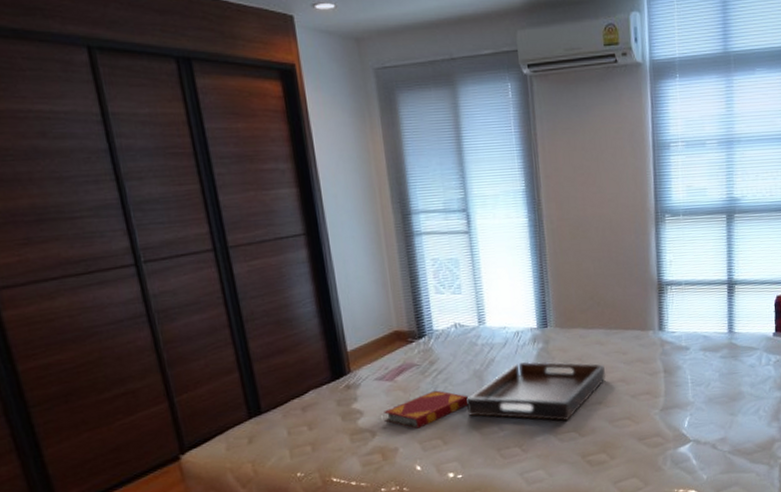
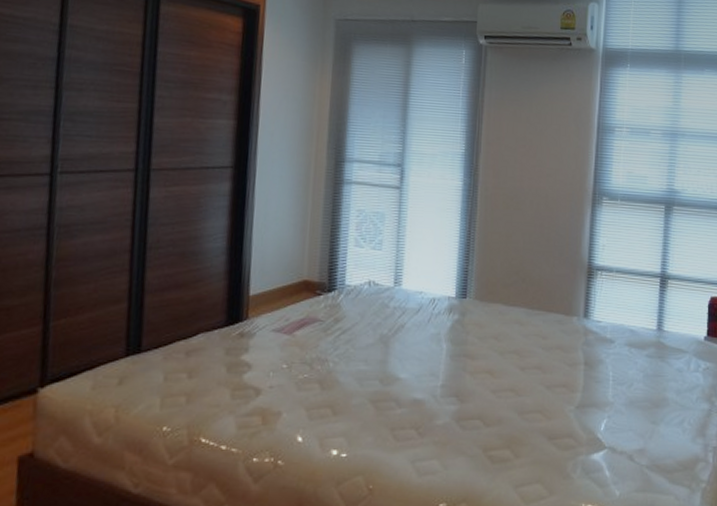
hardback book: present [384,390,469,429] -> none [273,351,369,392]
serving tray: present [467,361,606,421] -> none [366,332,522,405]

